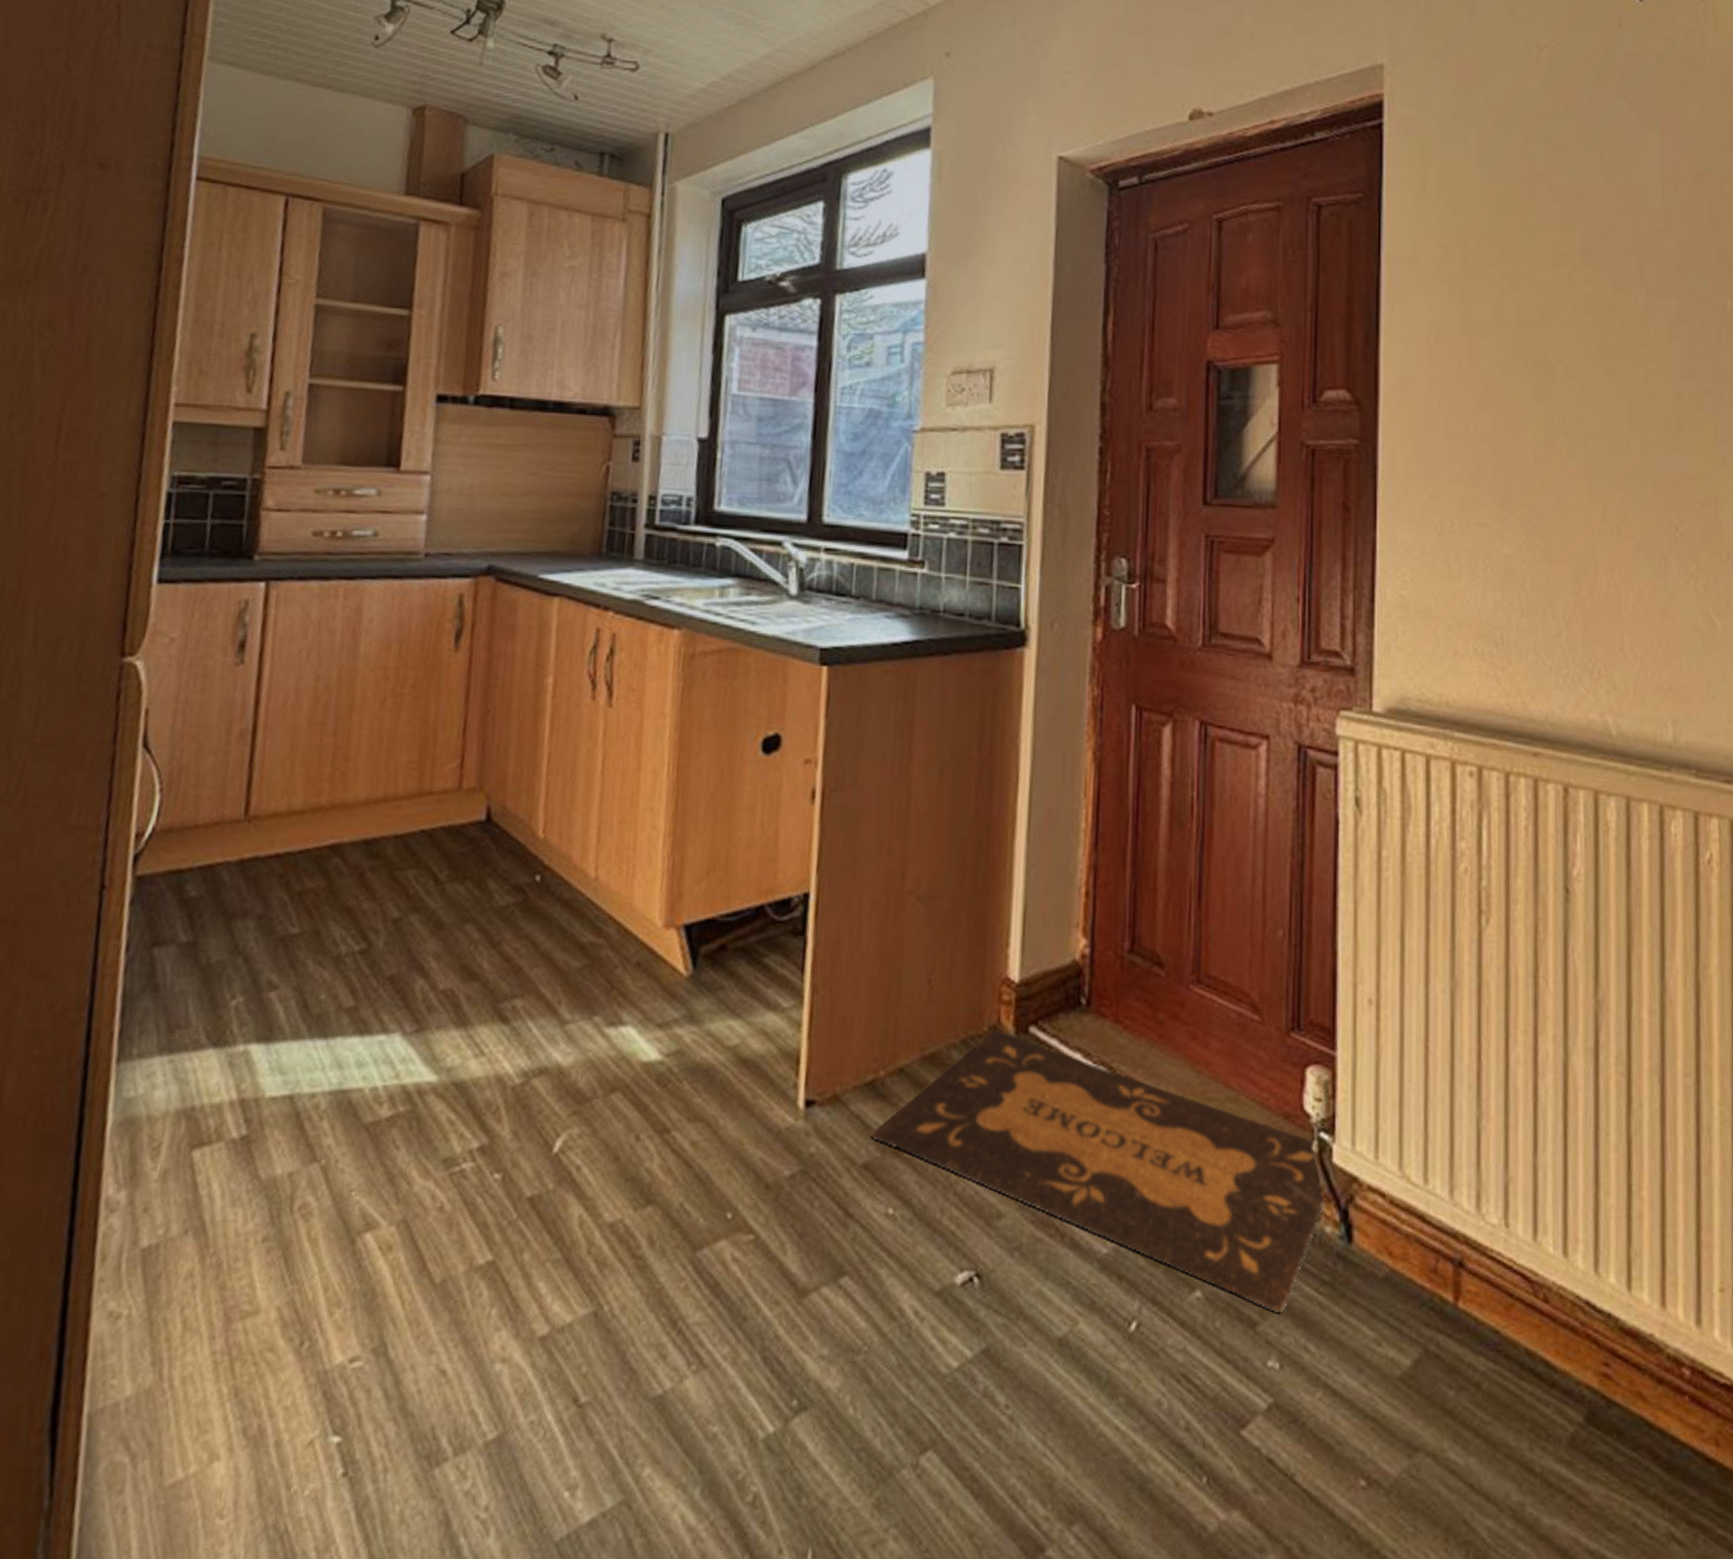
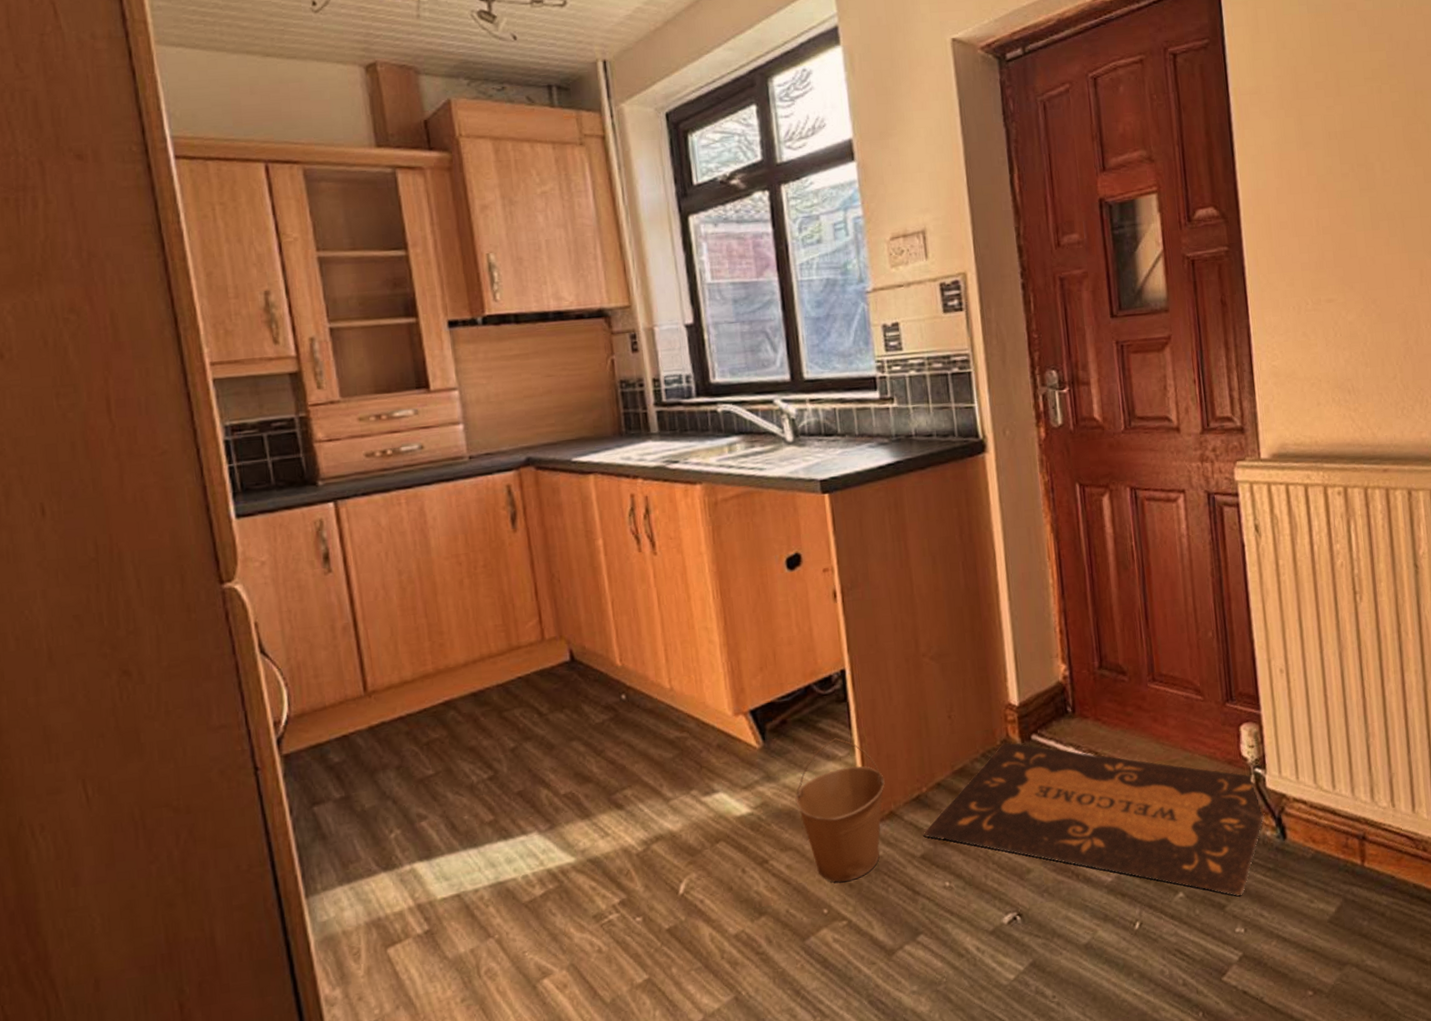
bucket: none [718,981,834,1180] -> present [795,738,885,883]

